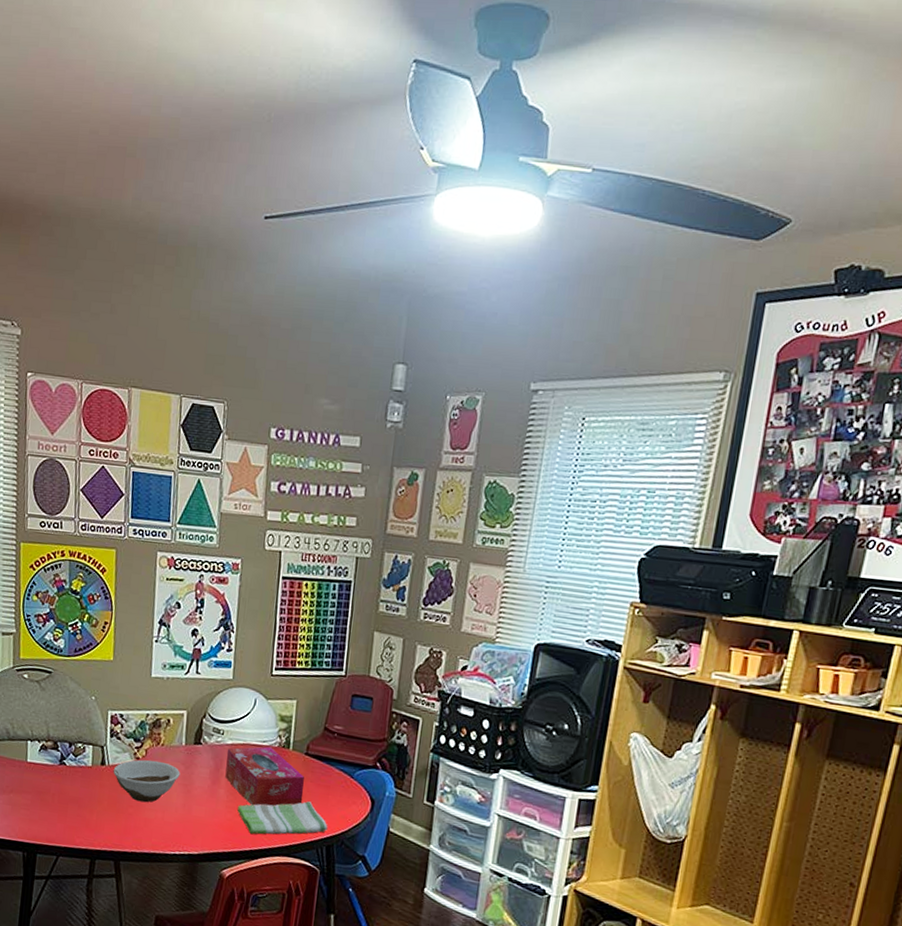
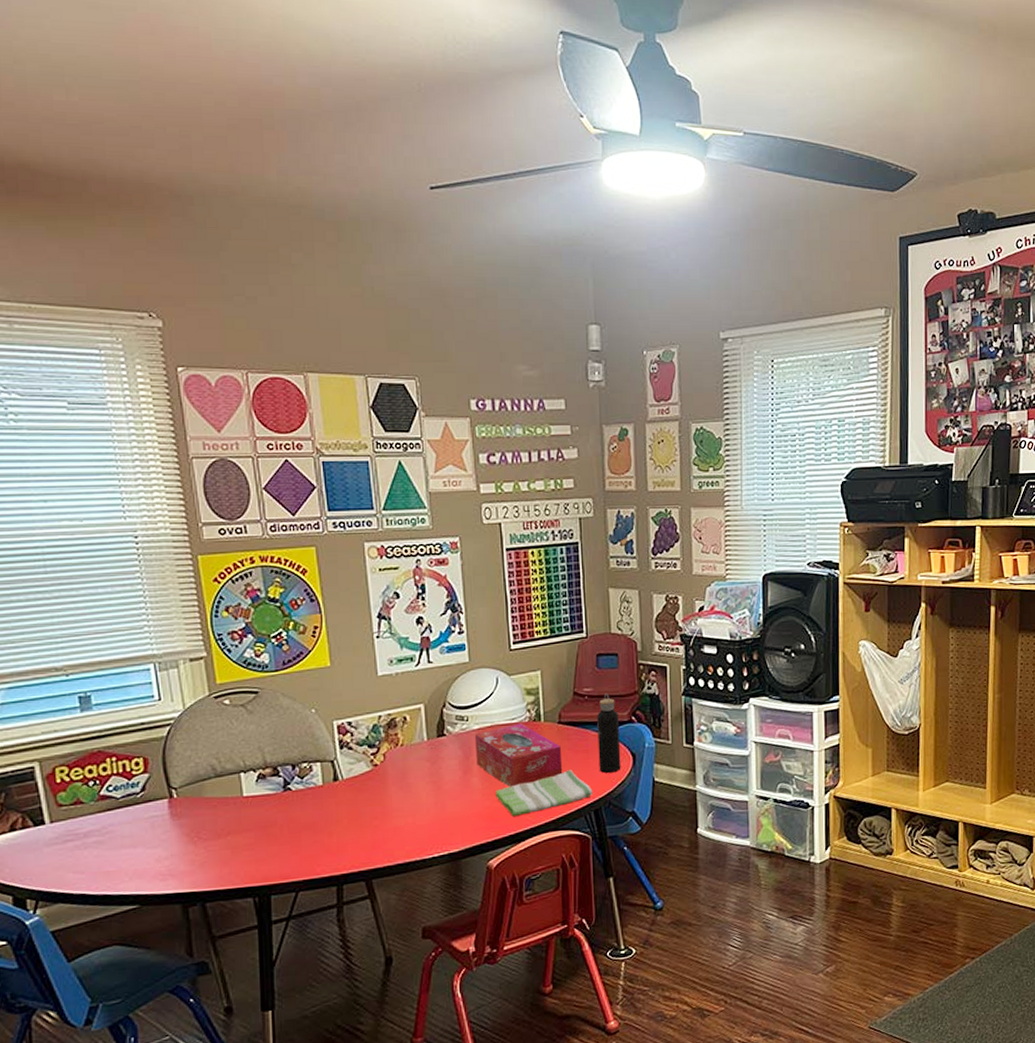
bowl: present [113,759,181,803] -> none [349,763,427,811]
water bottle: none [337,734,364,814] -> present [597,693,621,774]

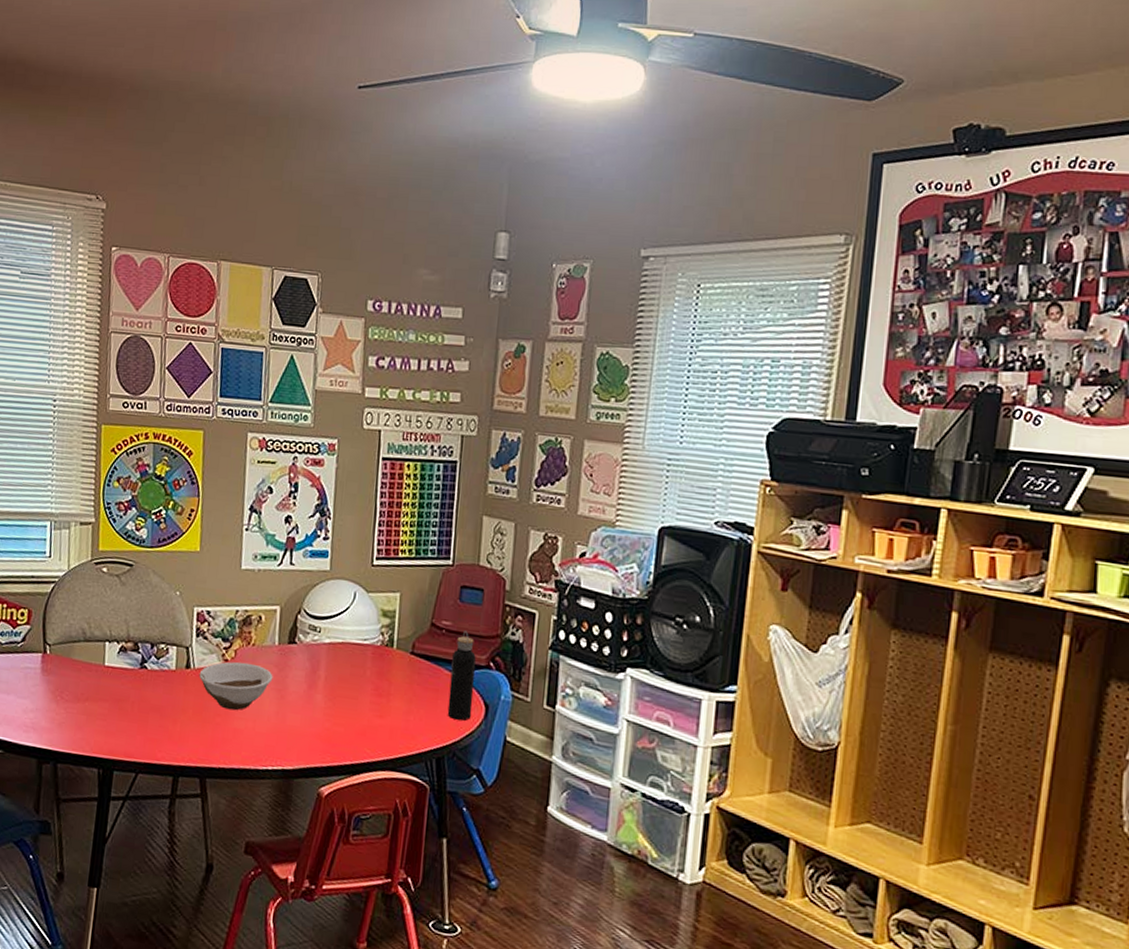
bowl: none [349,763,427,811] -> present [199,661,273,711]
tissue box: present [474,723,563,787] -> none [322,645,410,713]
dish towel: present [495,770,593,817] -> none [337,707,438,746]

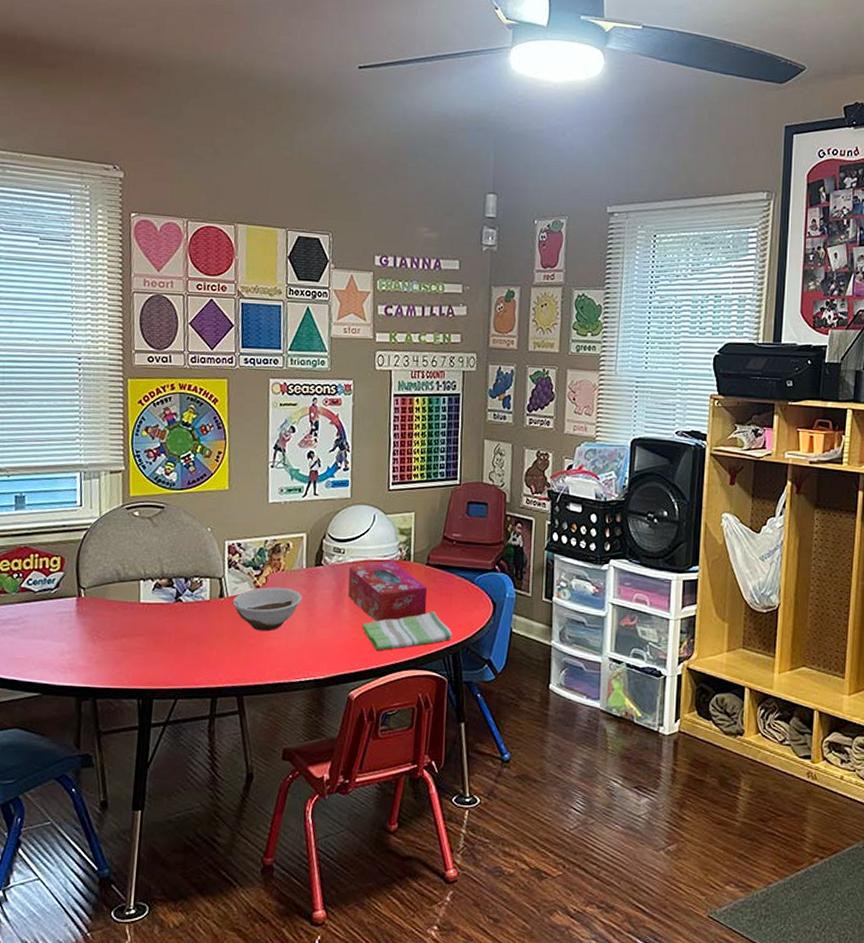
tissue box: none [322,645,410,713] -> present [348,561,427,622]
dish towel: none [337,707,438,746] -> present [362,611,453,652]
water bottle: present [447,631,476,721] -> none [460,540,483,619]

